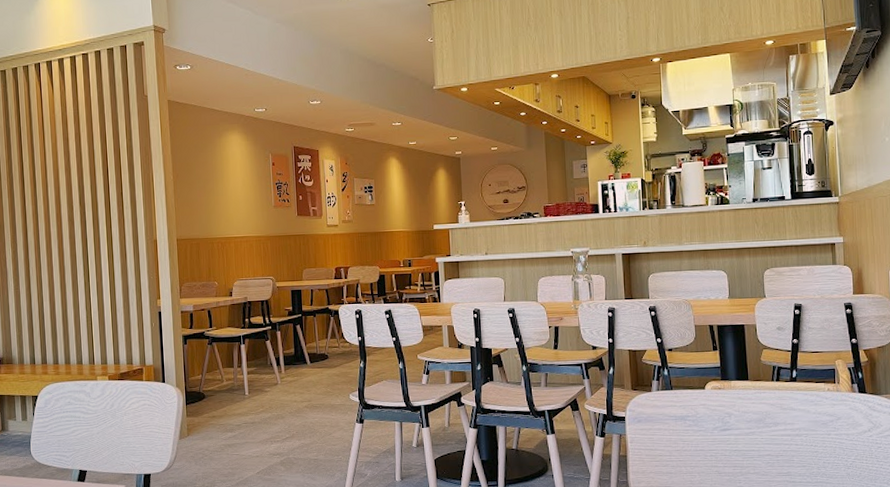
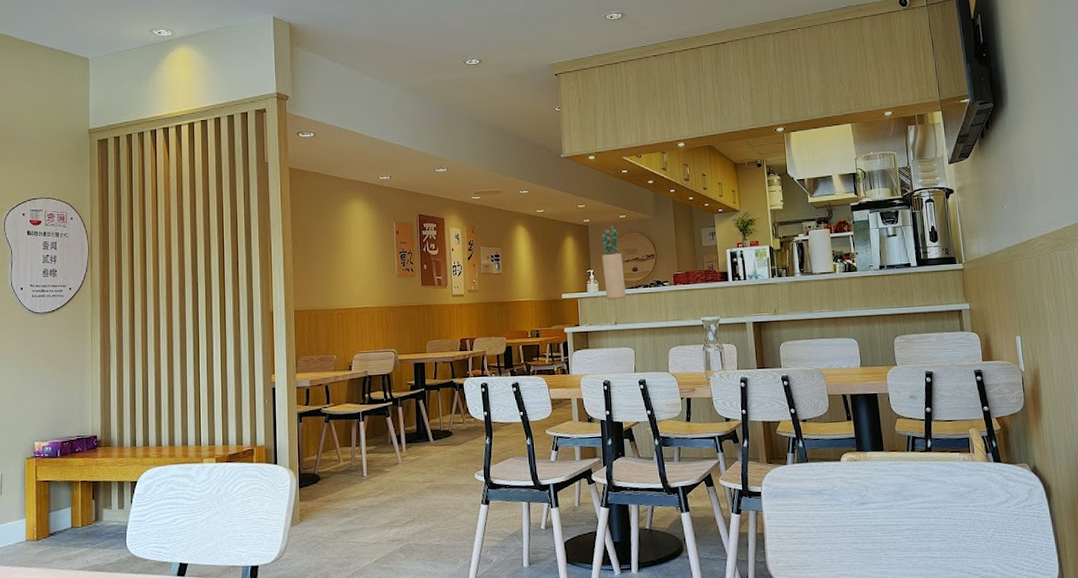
vase: none [473,155,496,231] -> present [602,223,626,300]

